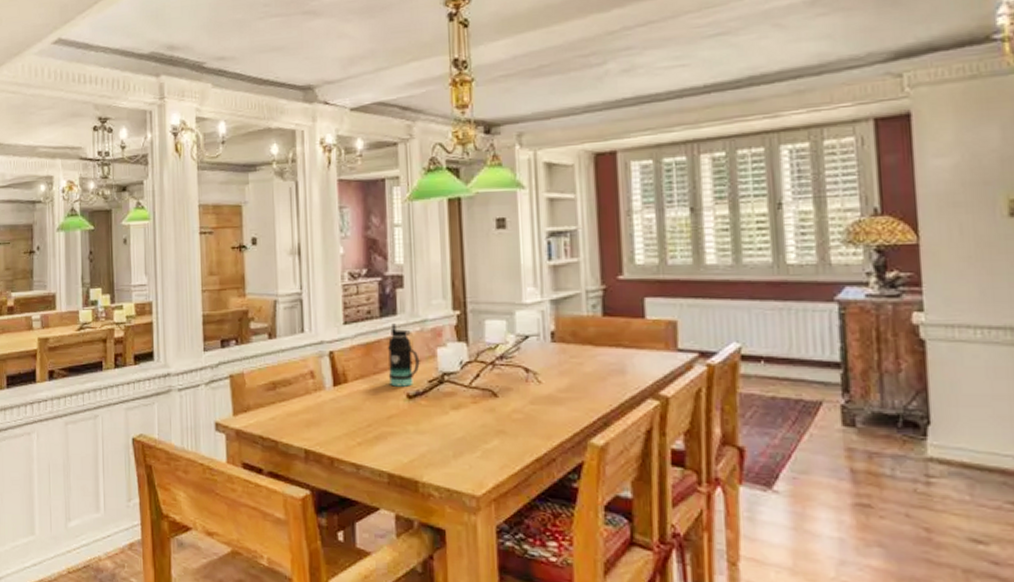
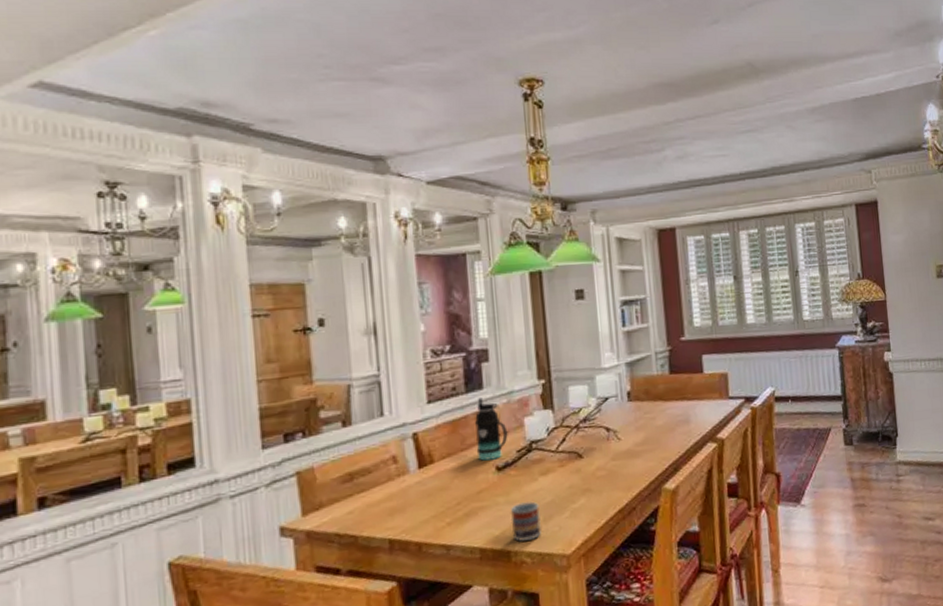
cup: none [419,434,450,474] -> present [510,501,541,542]

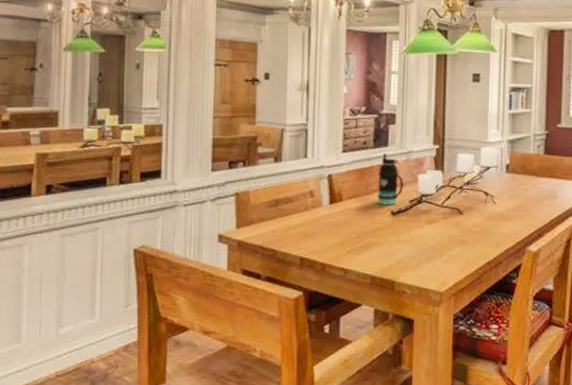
cup: present [510,501,541,542] -> none [398,244,422,275]

